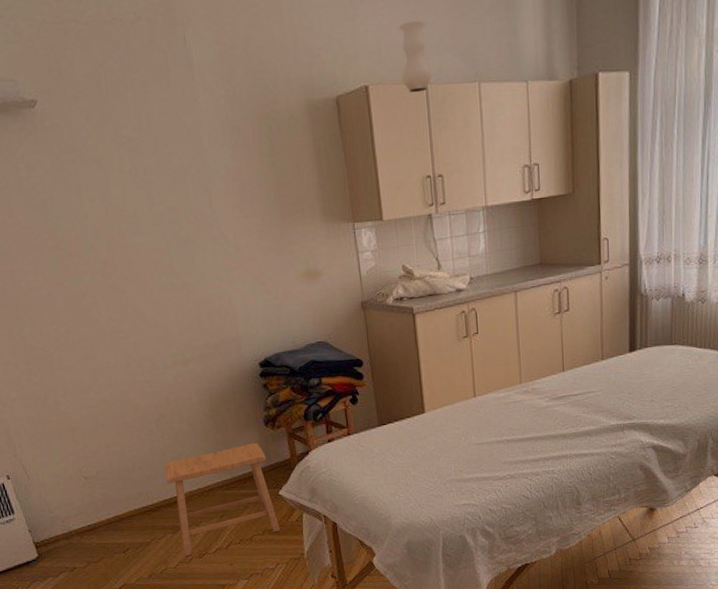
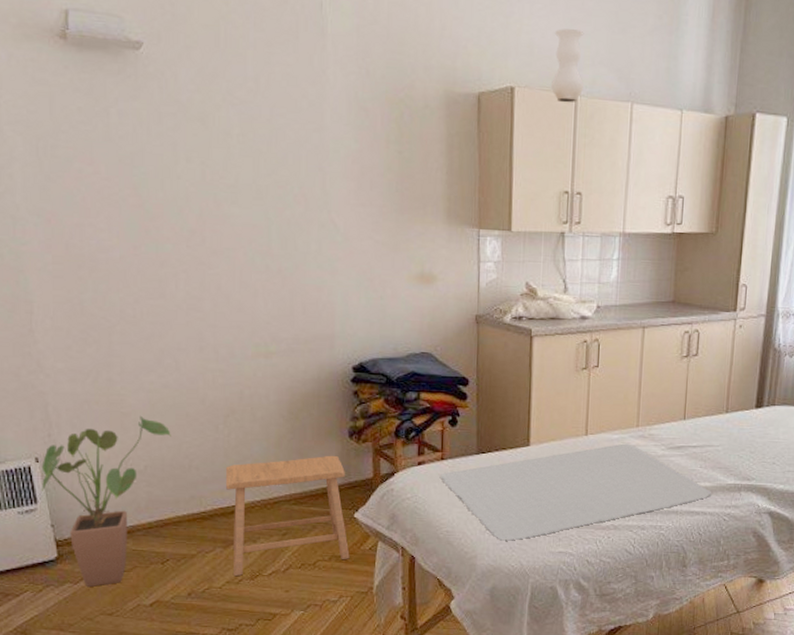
house plant: none [13,429,115,579] -> present [41,415,171,588]
bath mat: none [349,399,597,500] -> present [440,443,712,541]

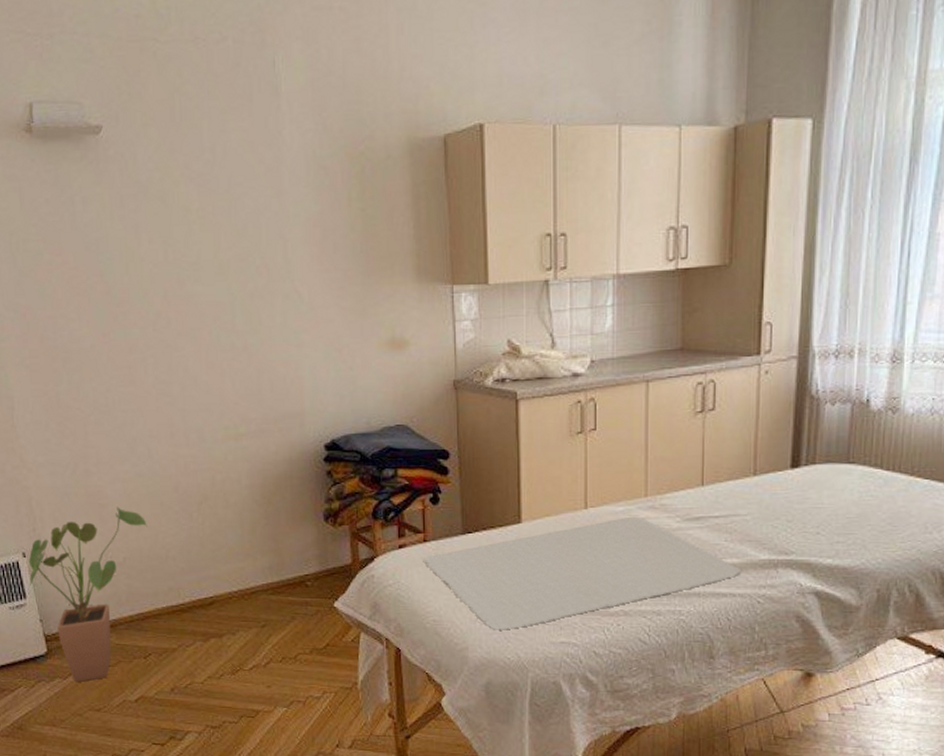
stool: present [226,455,350,577] -> none [202,540,332,671]
vase: present [551,28,584,103] -> none [525,50,563,135]

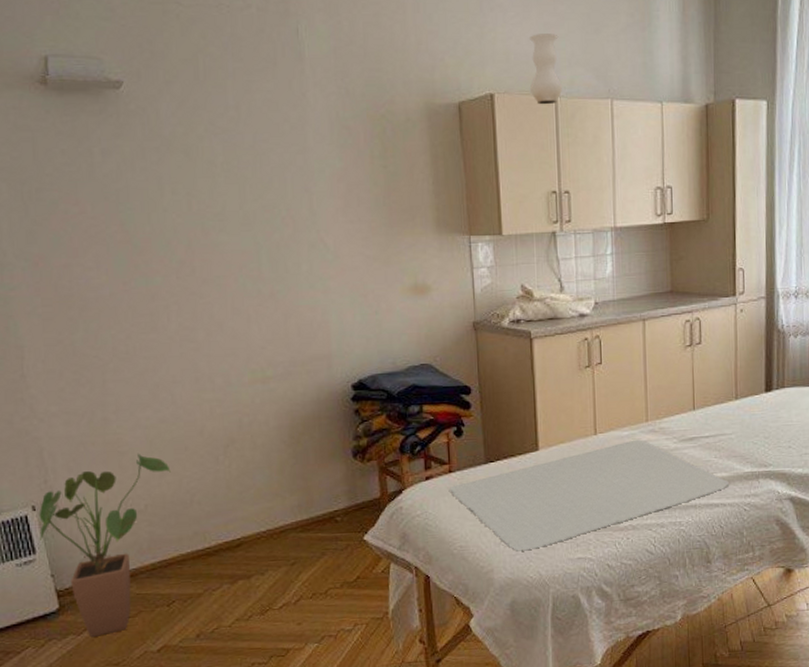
vase: none [525,50,563,135] -> present [530,34,563,105]

